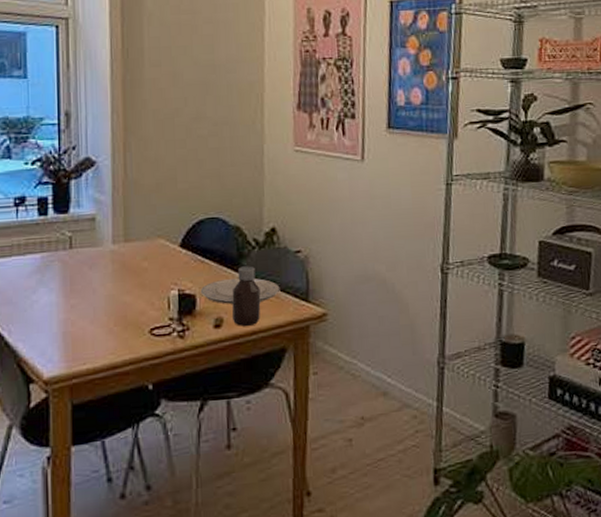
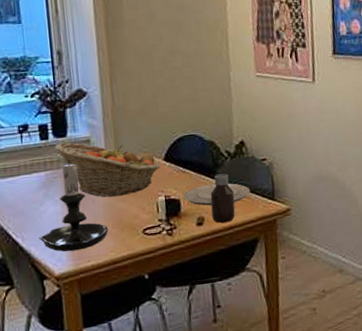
candle holder: none [28,240,109,351] -> present [39,159,109,252]
fruit basket: none [55,219,175,288] -> present [55,142,160,198]

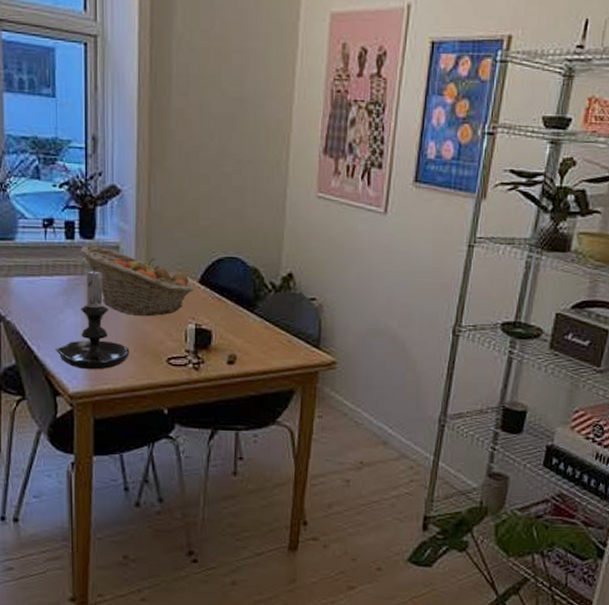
plate: present [183,183,251,206] -> none [216,318,293,344]
bottle: present [210,173,235,223] -> none [245,308,274,365]

